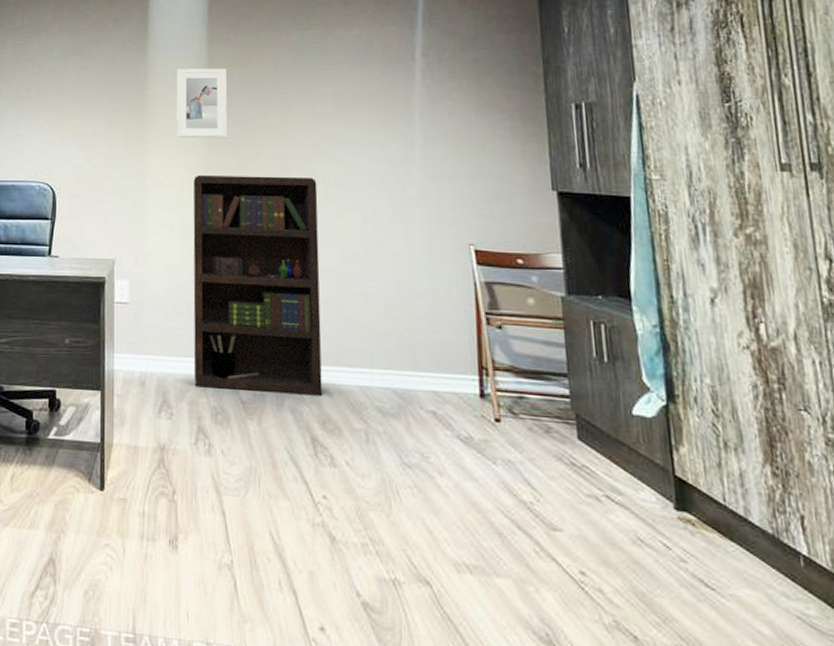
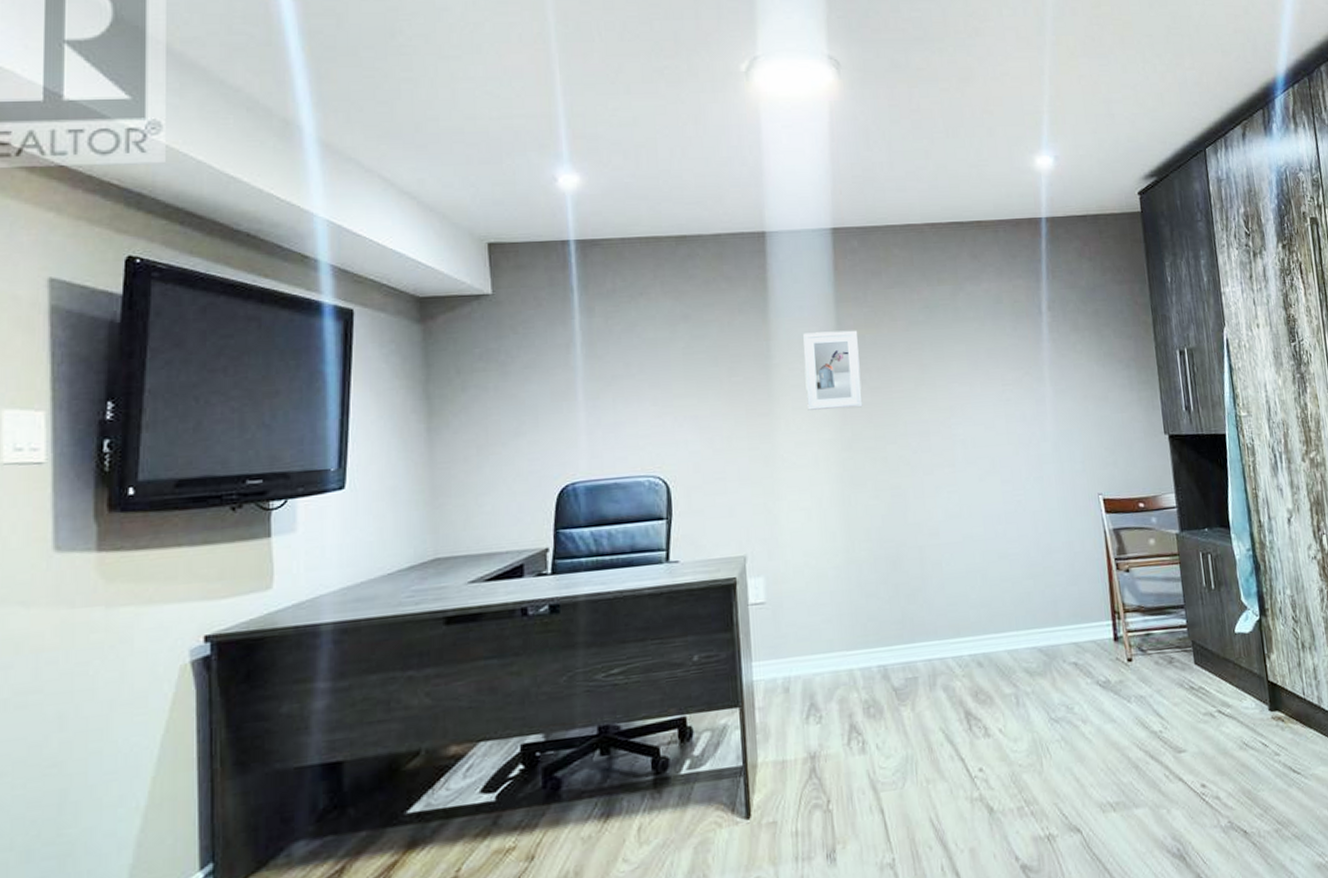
bookcase: present [193,174,323,396] -> none [829,442,974,681]

